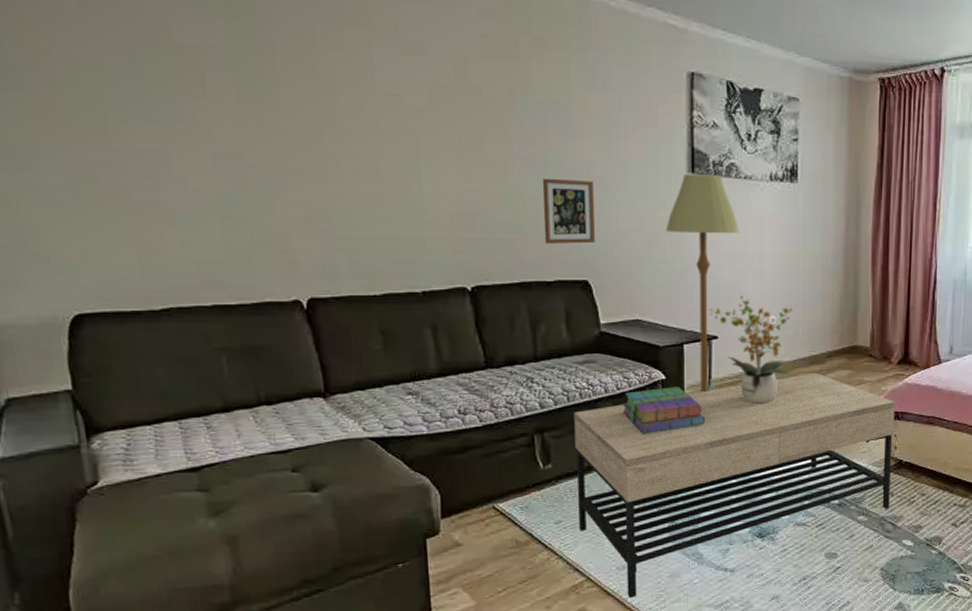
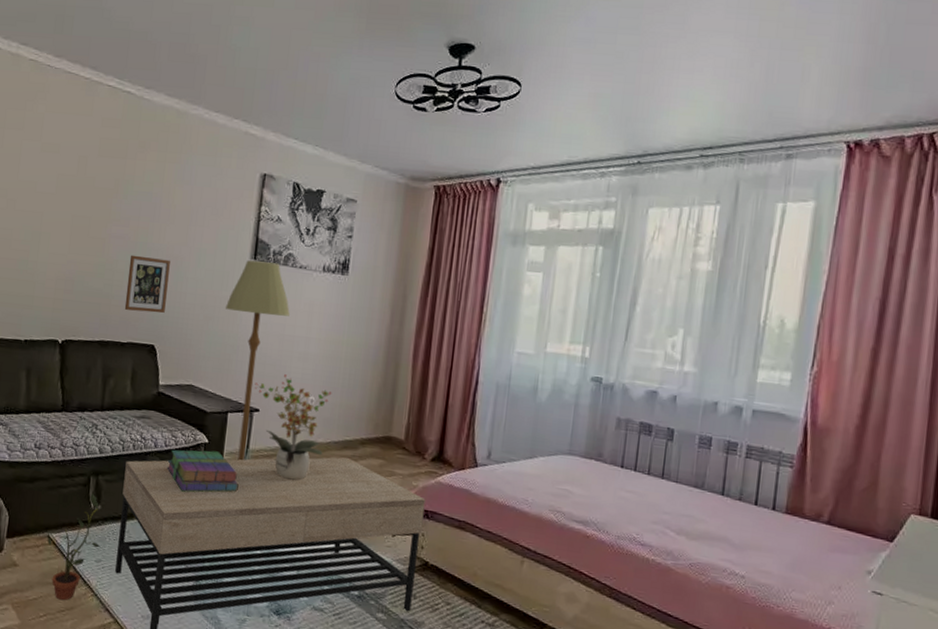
potted plant: none [493,452,558,571] -> present [47,493,101,601]

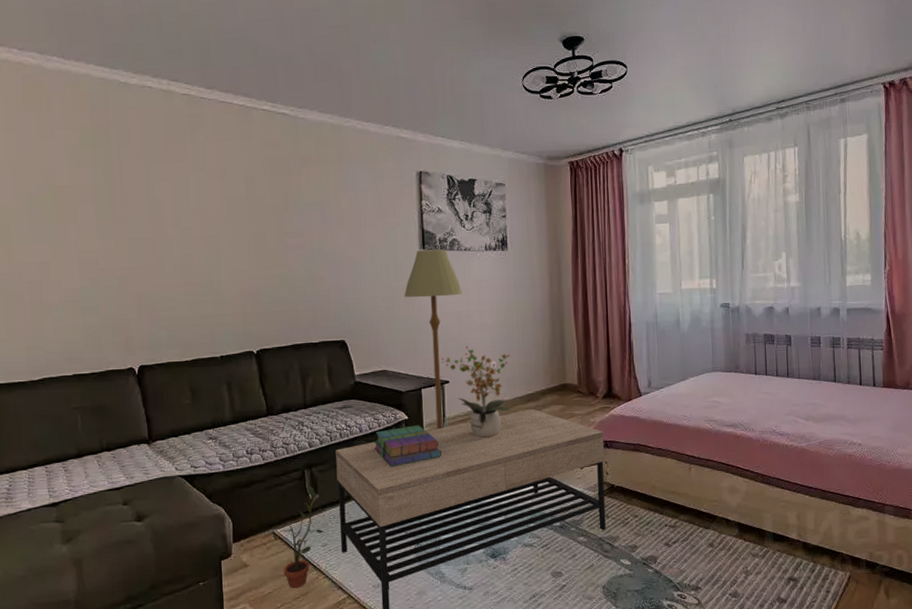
picture frame: present [124,255,170,313] -> none [309,261,349,313]

